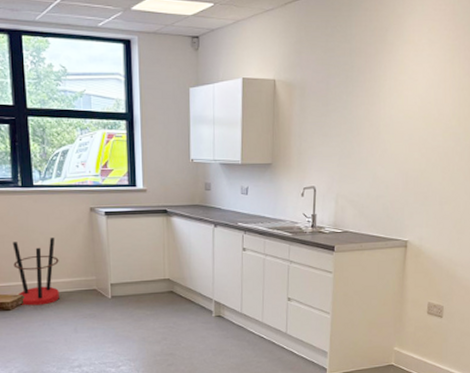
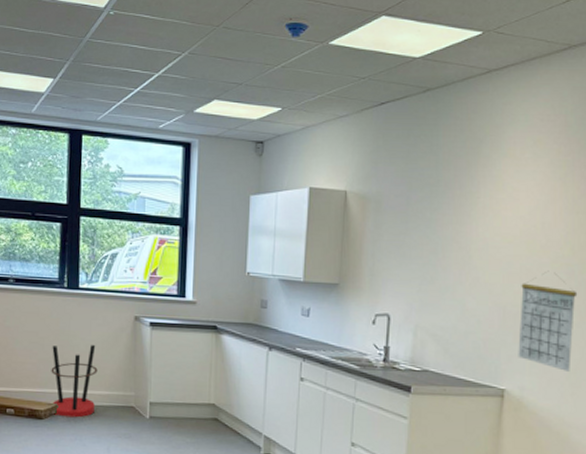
calendar: none [417,140,462,221] -> present [518,270,578,371]

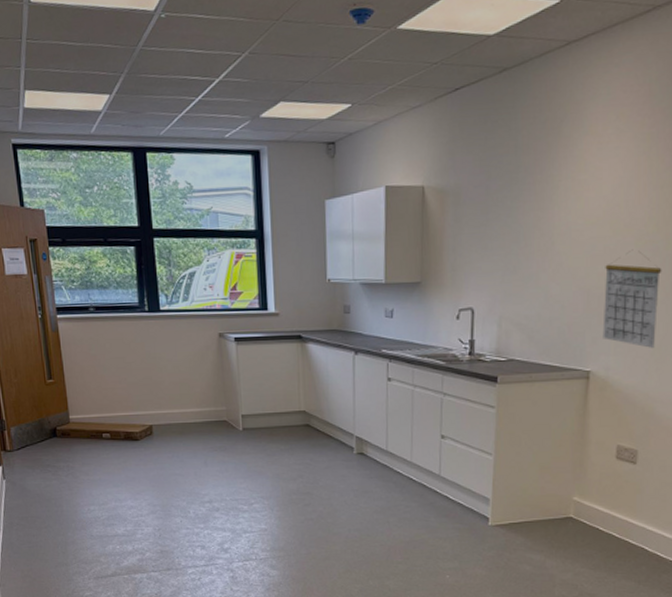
umbrella stand: present [51,345,98,418] -> none [140,365,188,436]

